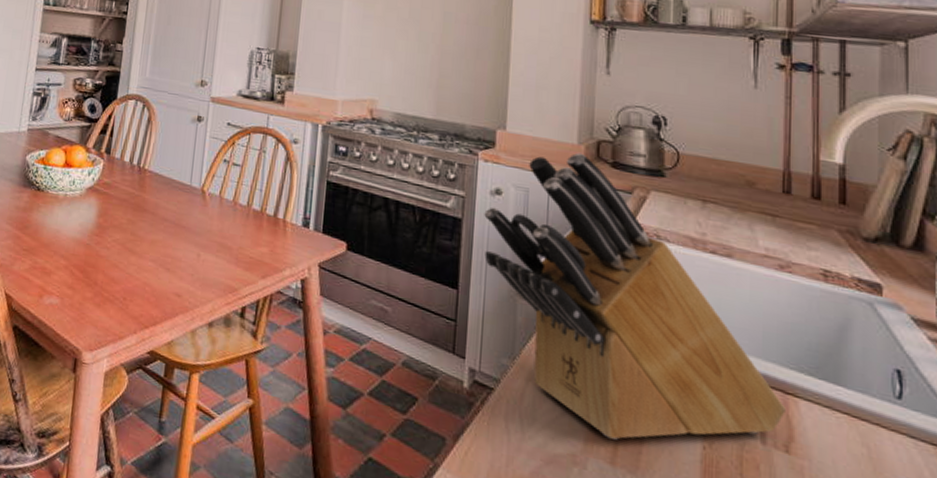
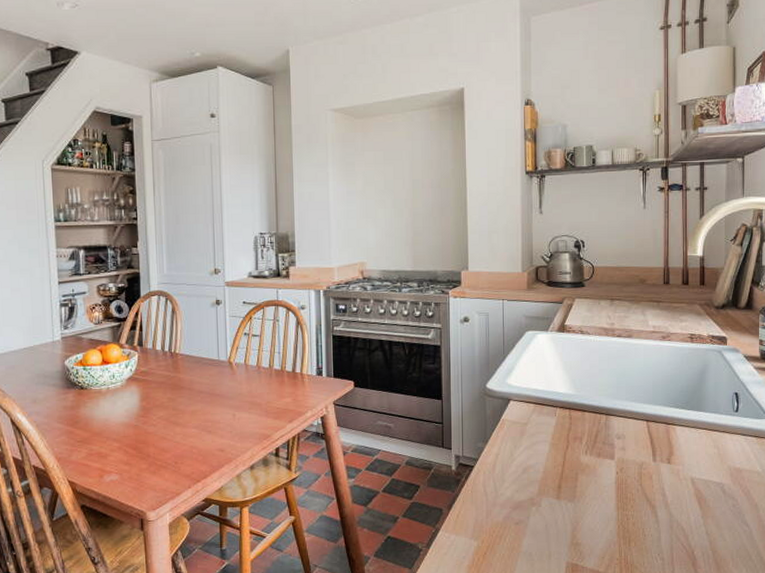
knife block: present [484,152,786,440] -> none [457,278,668,482]

